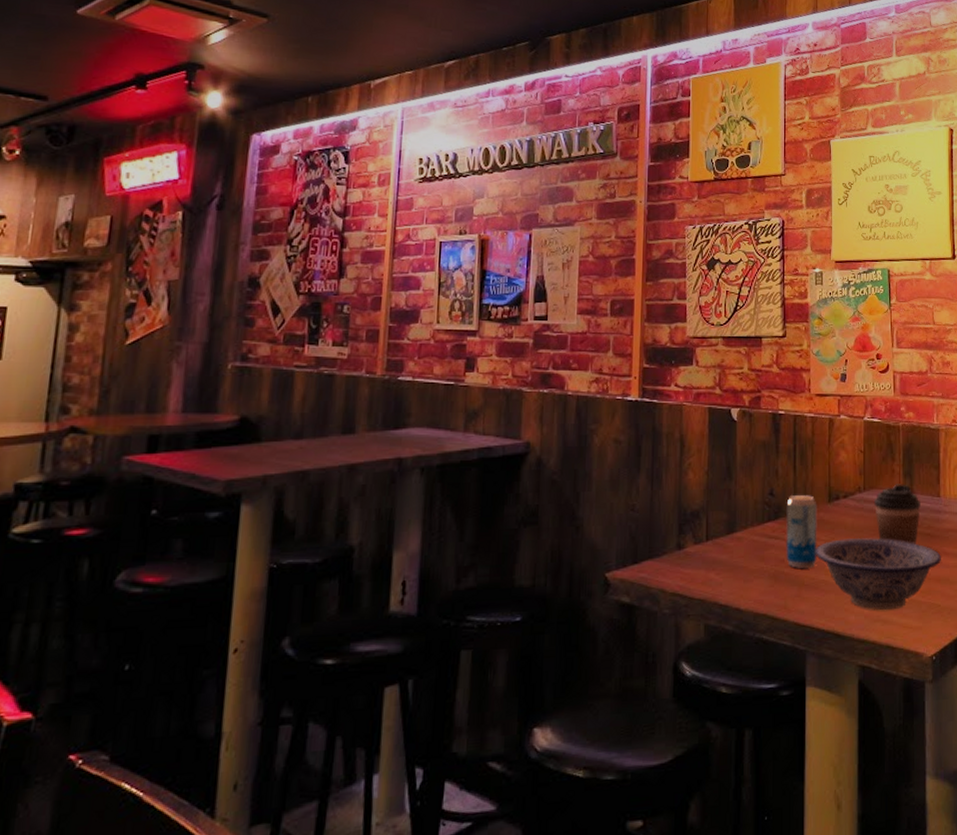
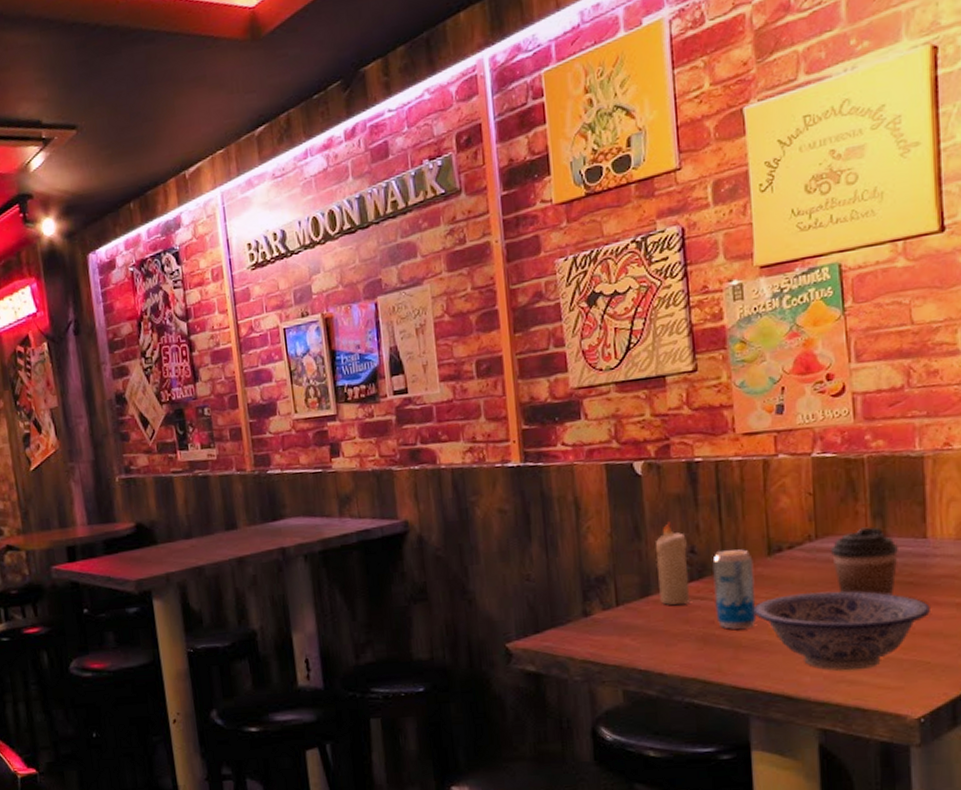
candle: none [742,465,768,542] -> present [655,521,691,605]

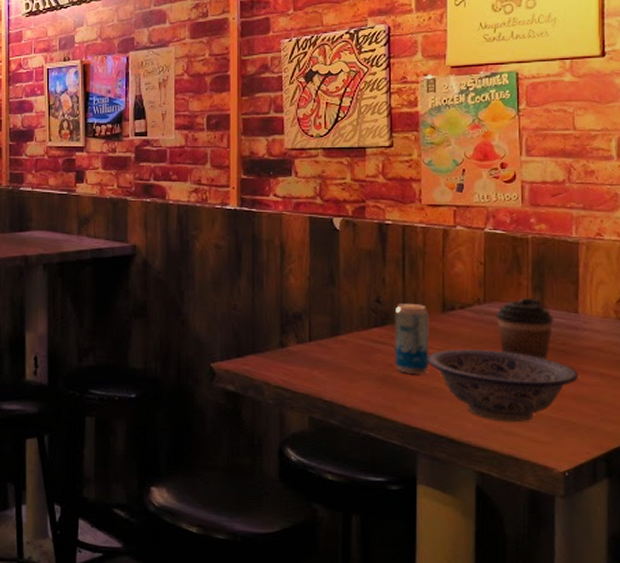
candle: present [655,521,691,605] -> none [346,273,374,346]

